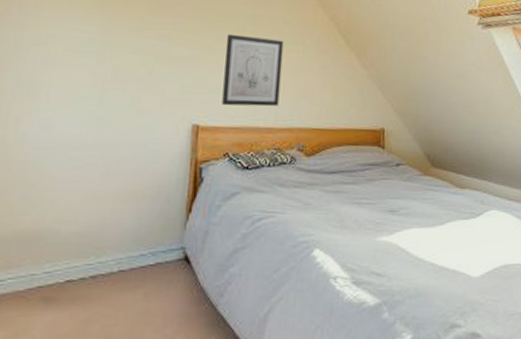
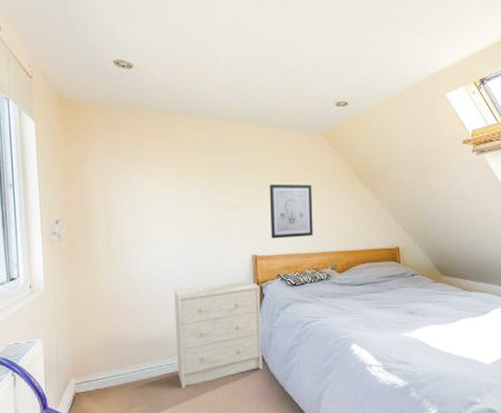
dresser: none [58,158,199,308] -> present [174,280,262,389]

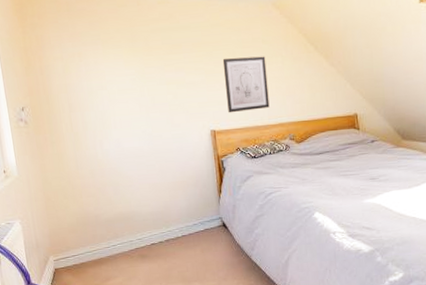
dresser: present [174,280,262,389] -> none [138,155,228,261]

